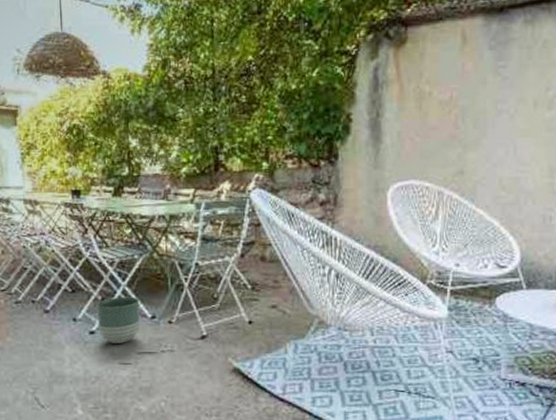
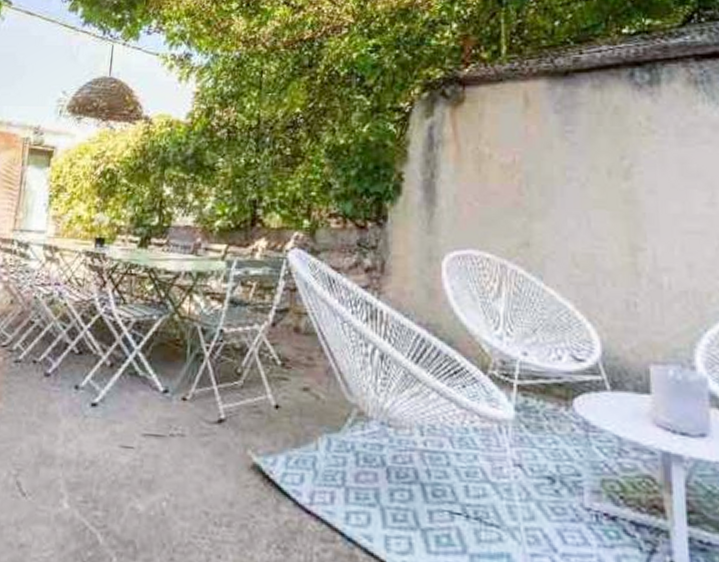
planter: present [96,297,141,343] -> none [102,363,153,421]

